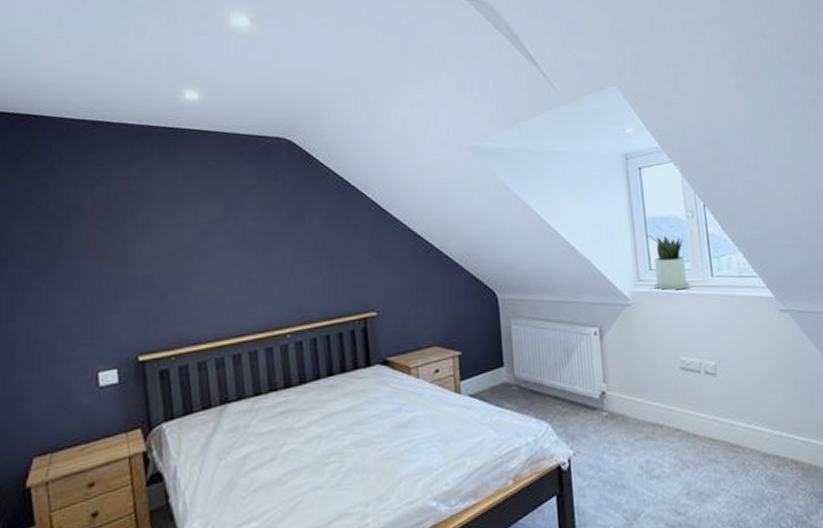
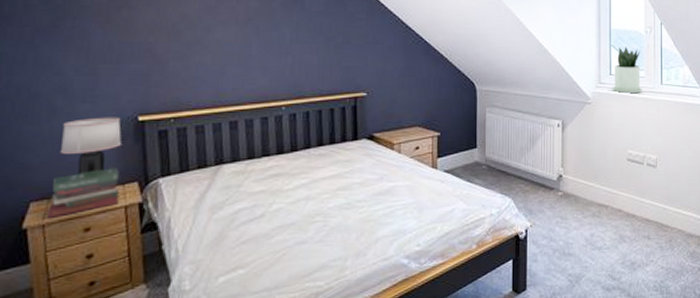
books: none [51,413,123,474] -> present [47,166,120,218]
table lamp: none [61,358,123,425] -> present [59,117,122,175]

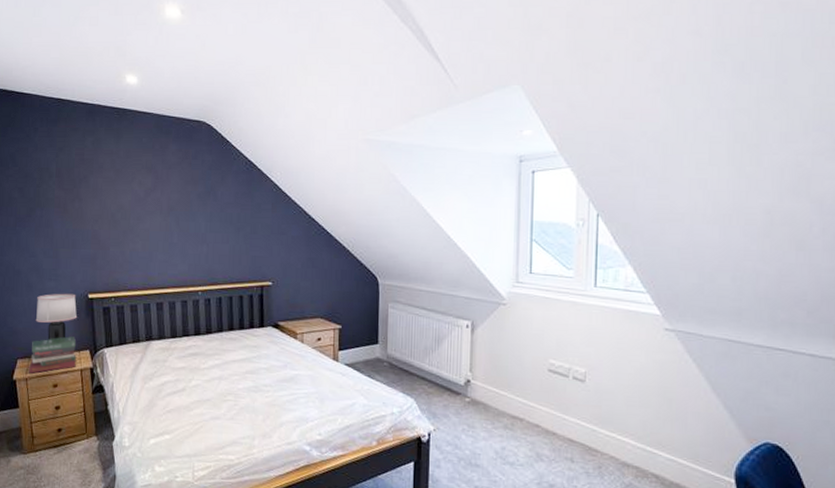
planter: present [611,47,643,94] -> none [531,242,571,296]

